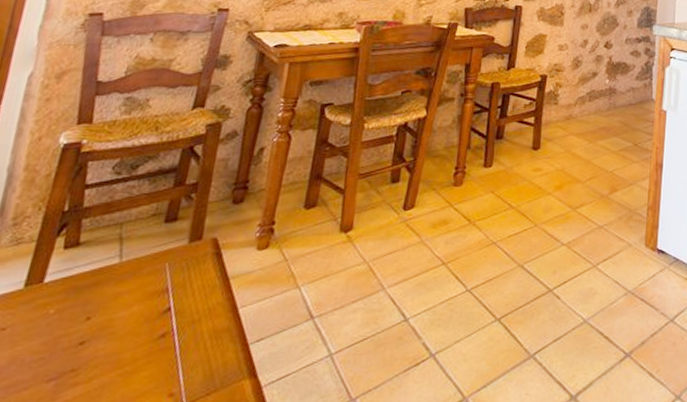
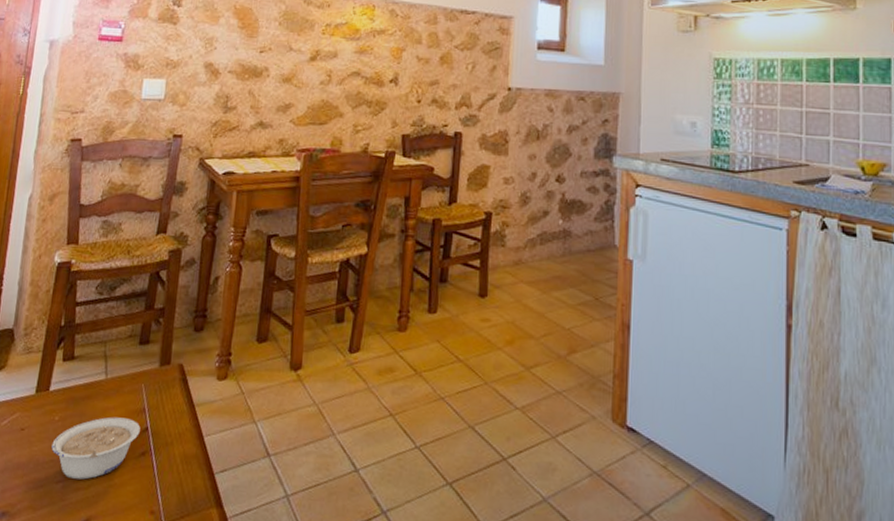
legume: none [42,301,161,374] -> present [51,417,141,480]

